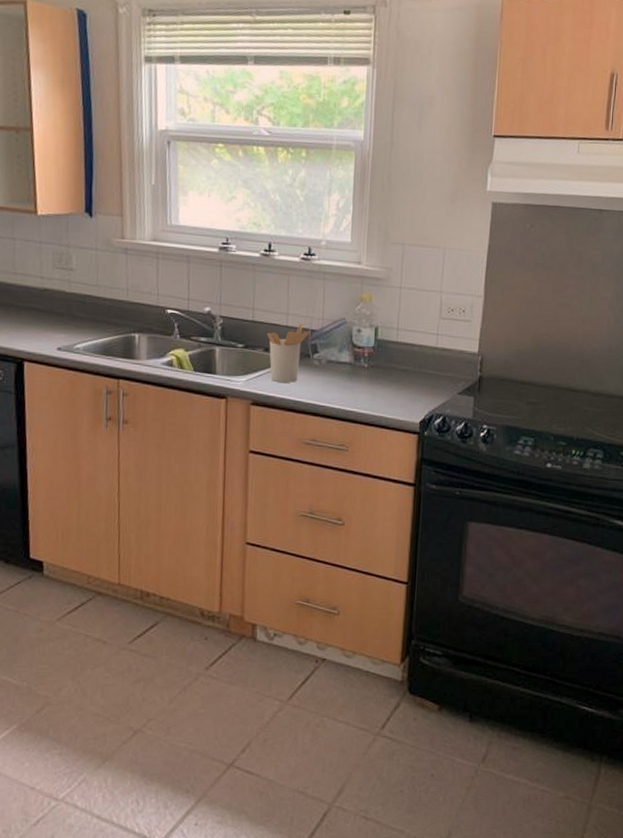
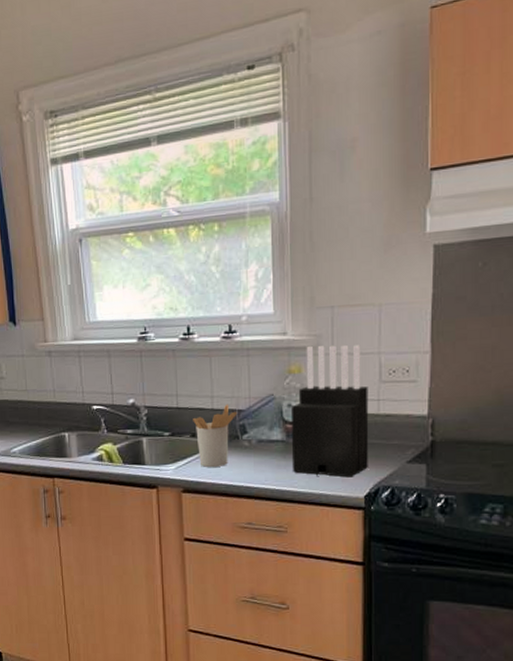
knife block: none [357,277,430,403] -> present [290,345,369,478]

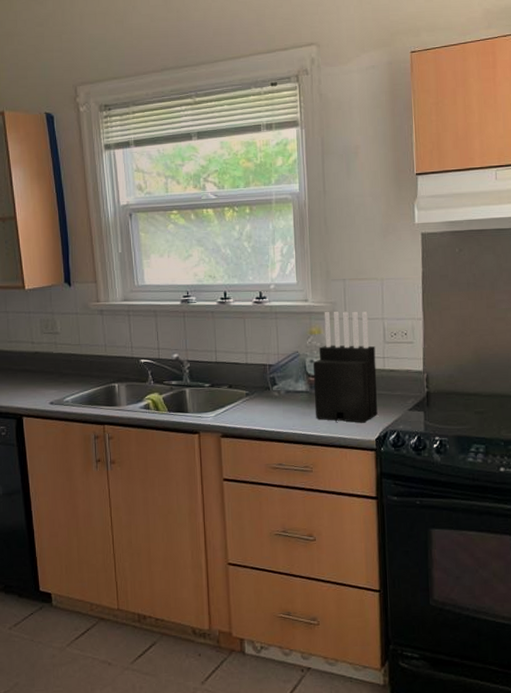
utensil holder: present [193,404,238,467] -> none [230,359,268,415]

